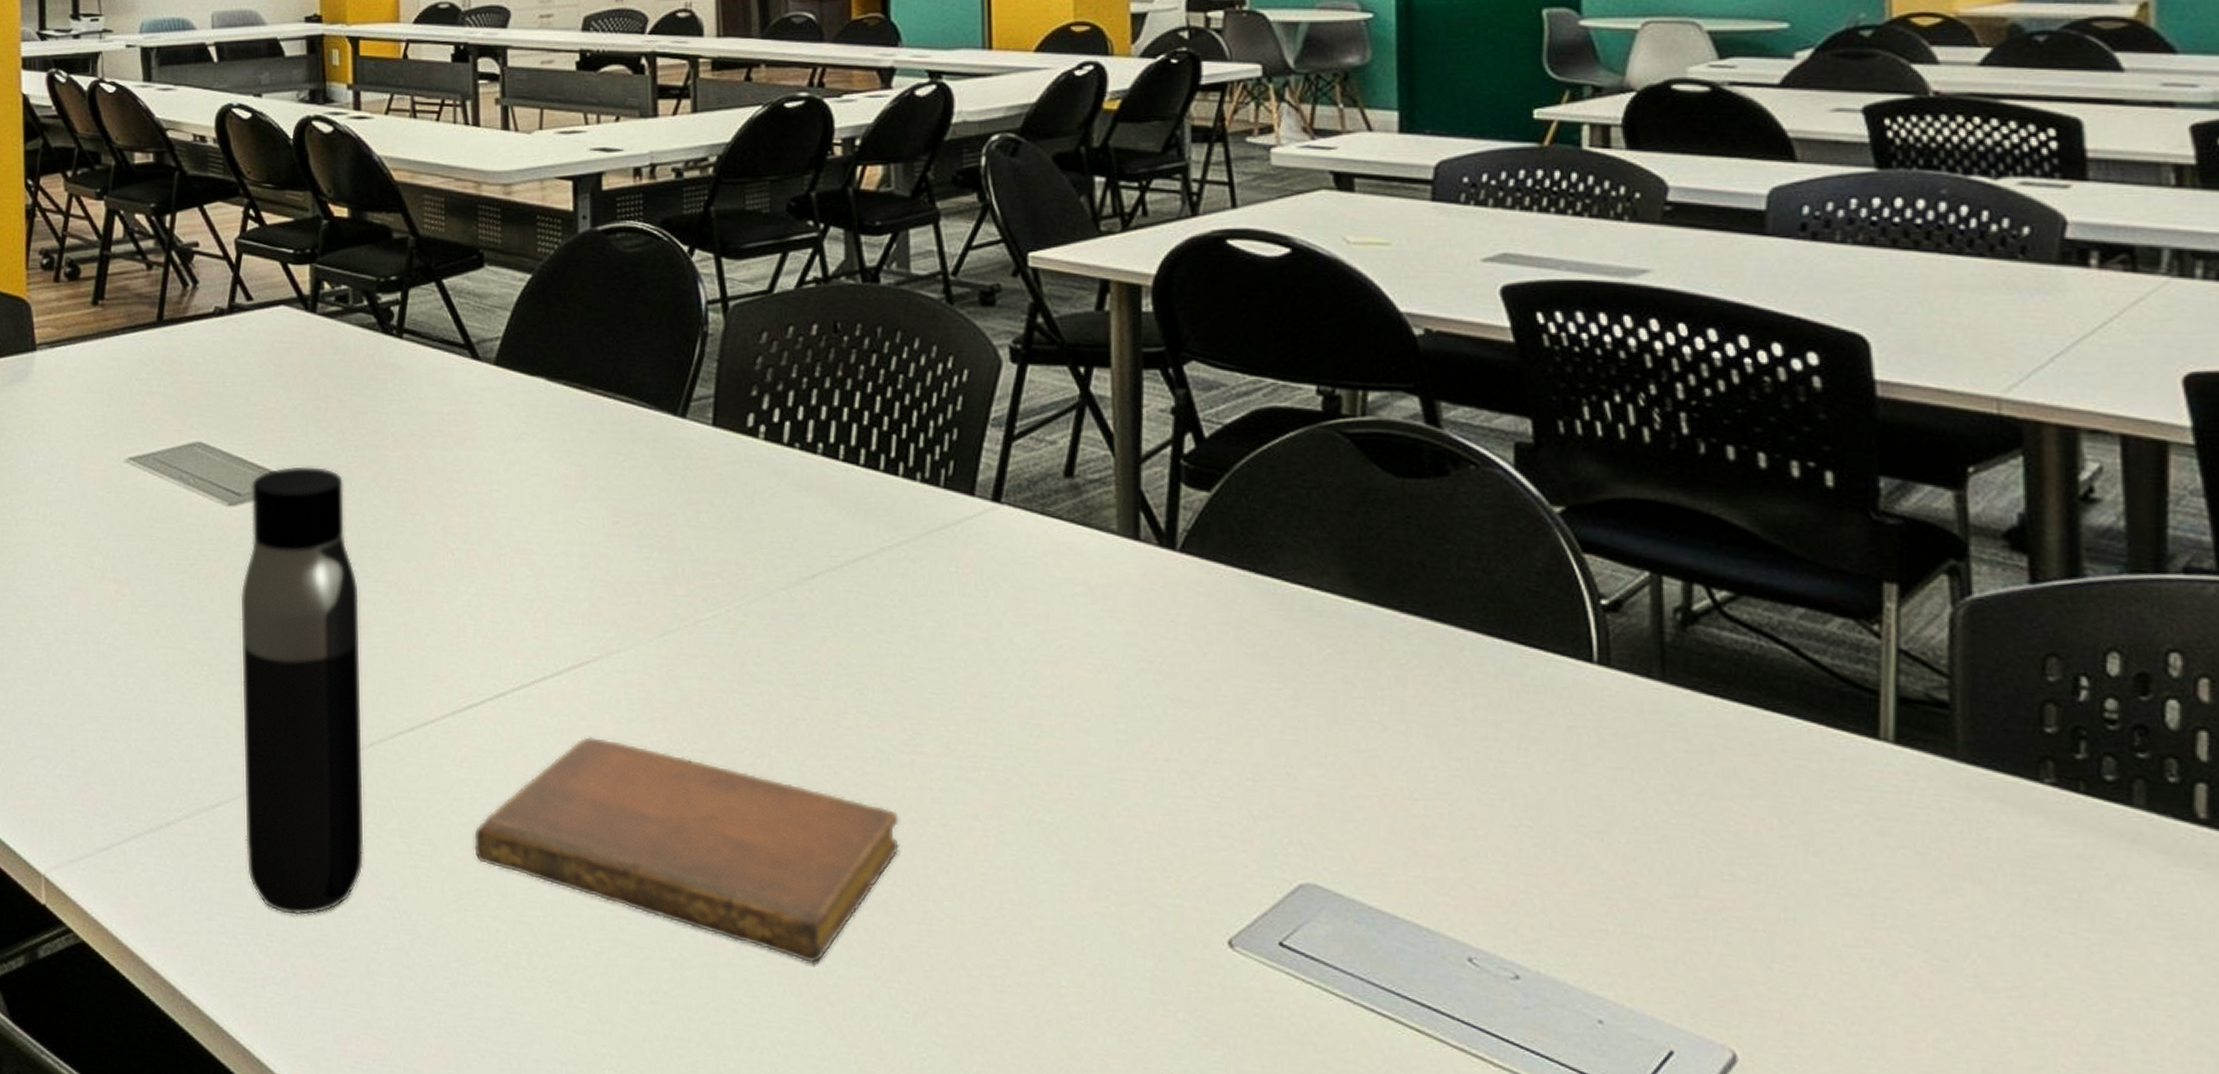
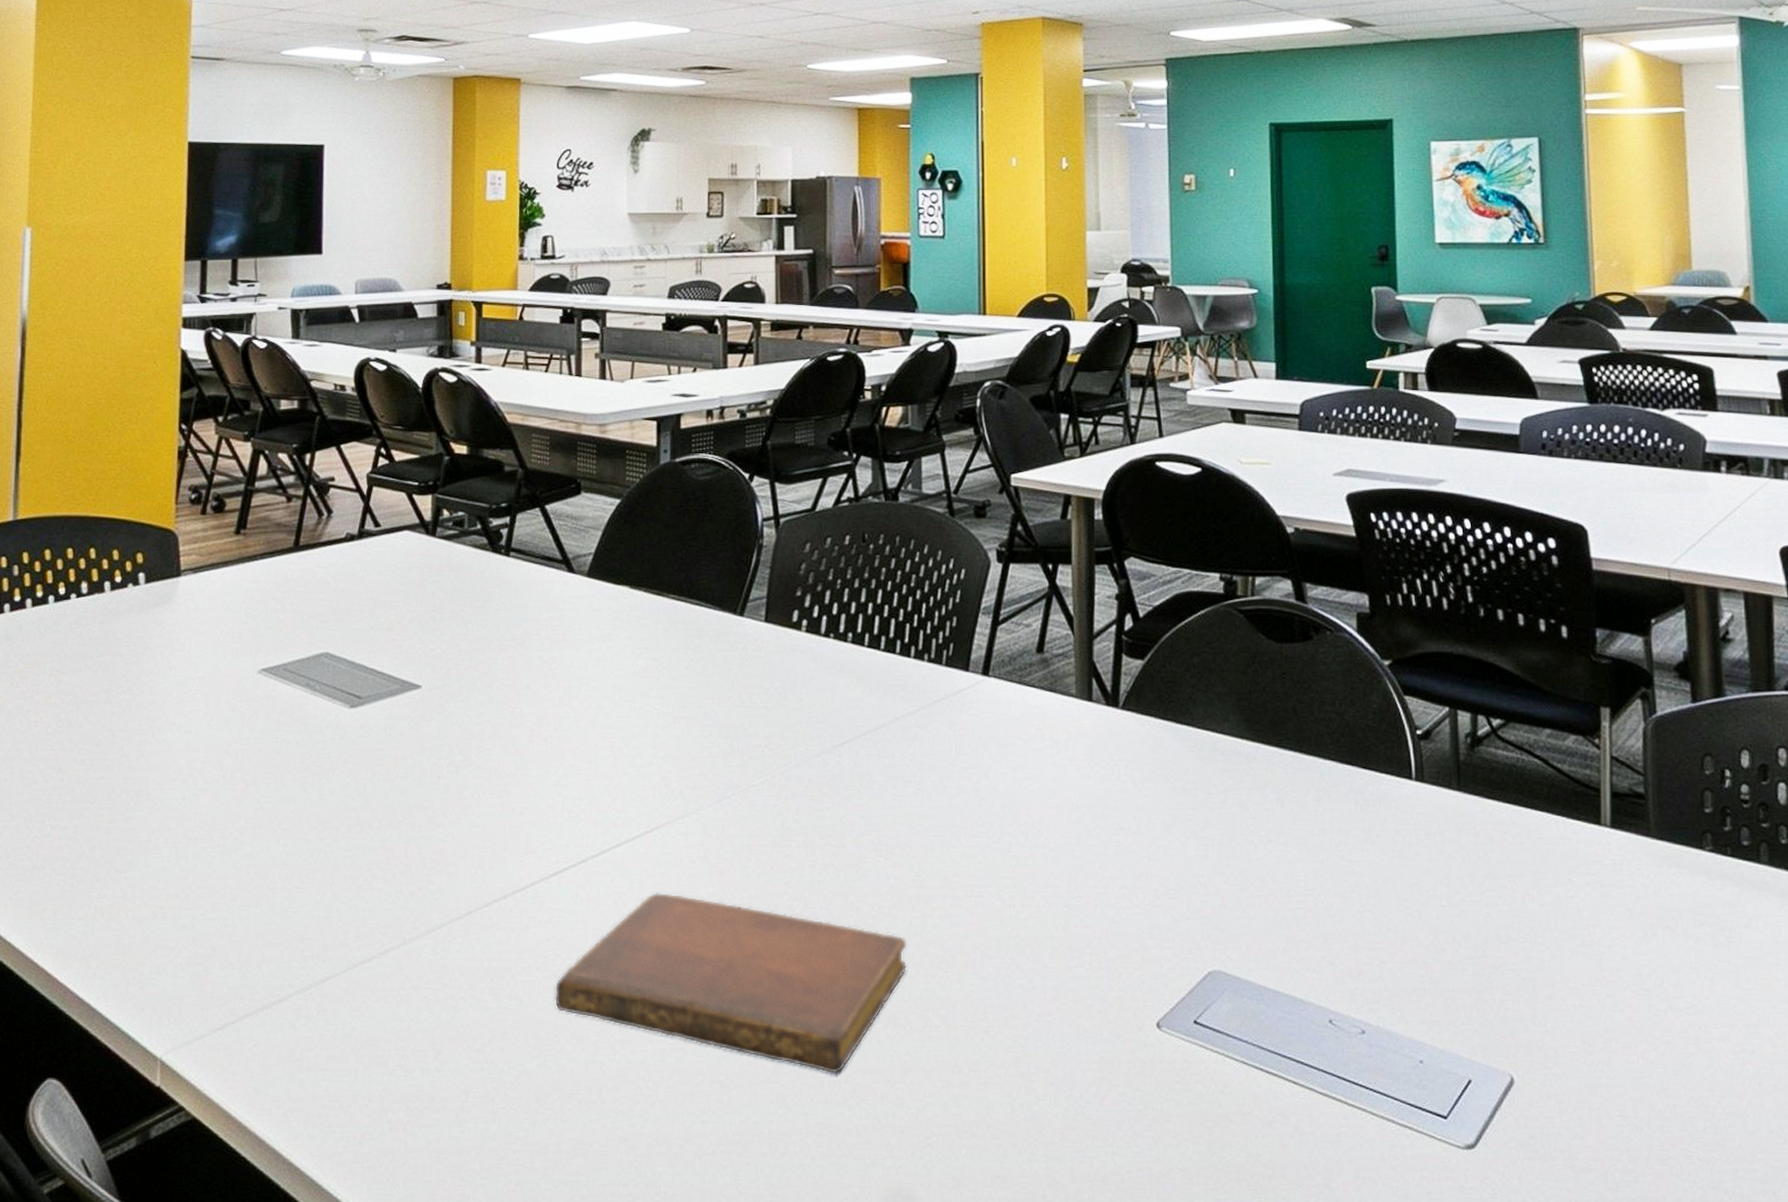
water bottle: present [240,466,364,916] -> none [351,670,463,1074]

